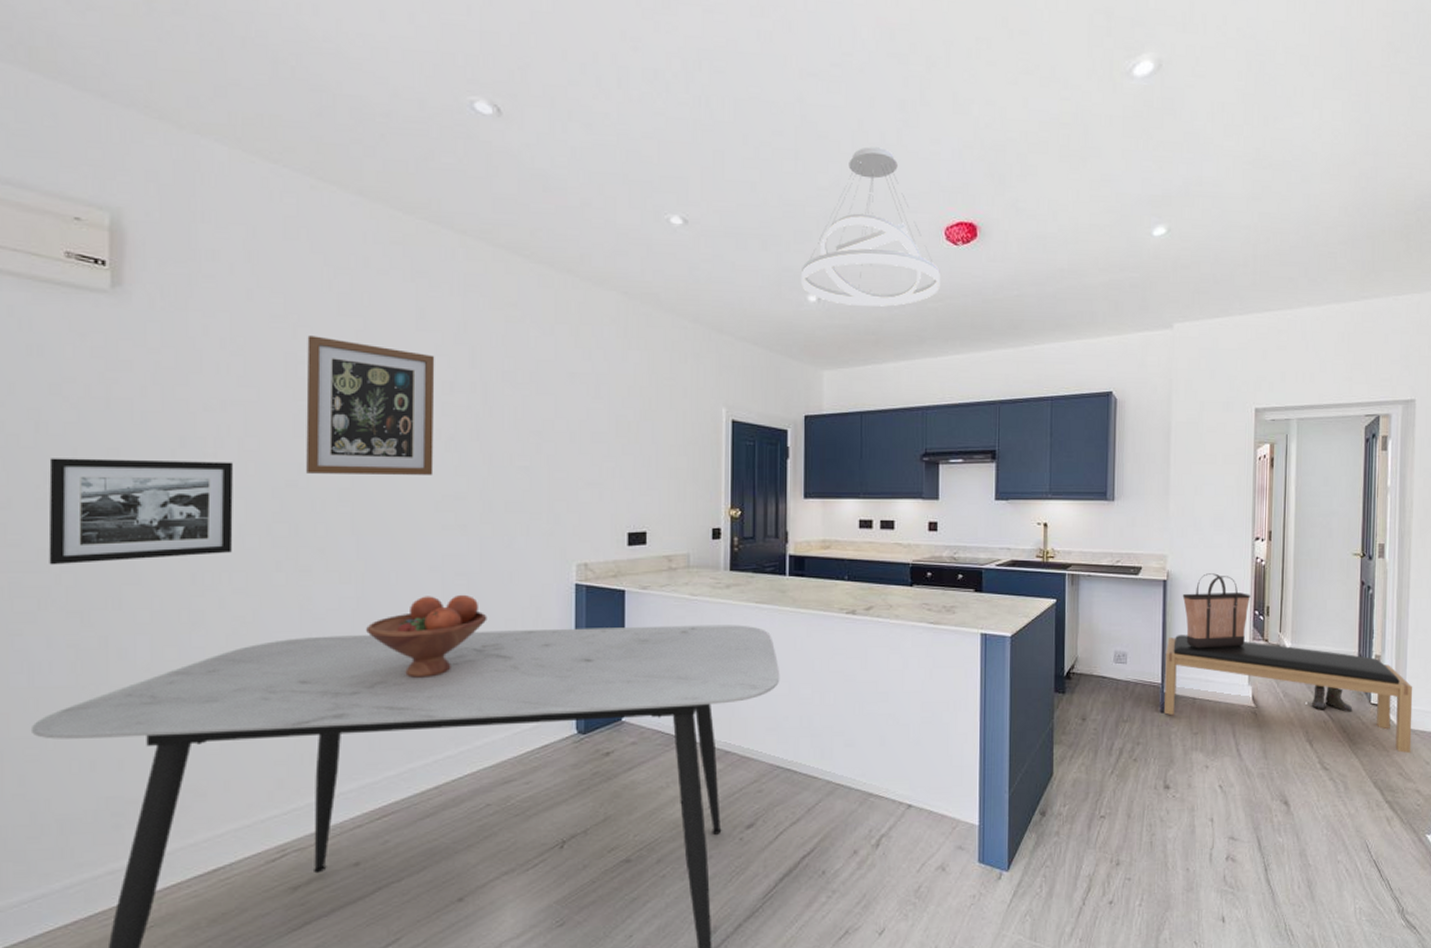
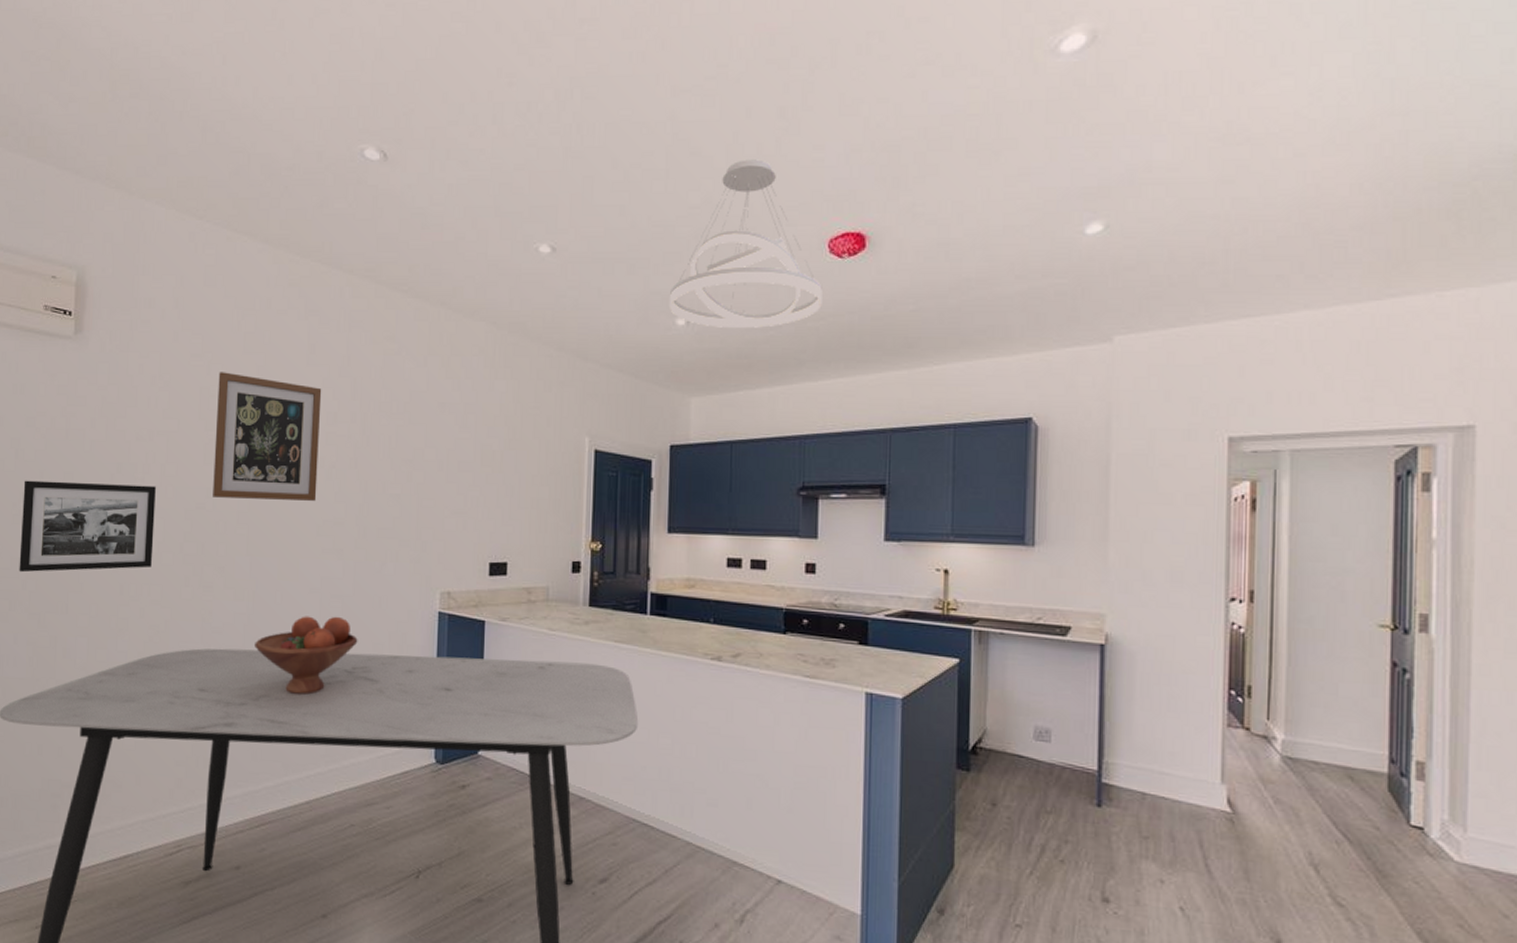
bench: present [1164,635,1413,753] -> none [1102,713,1479,898]
shopping bag: present [1182,573,1251,649] -> none [1126,639,1224,734]
boots: present [1311,685,1353,712] -> none [1316,793,1382,834]

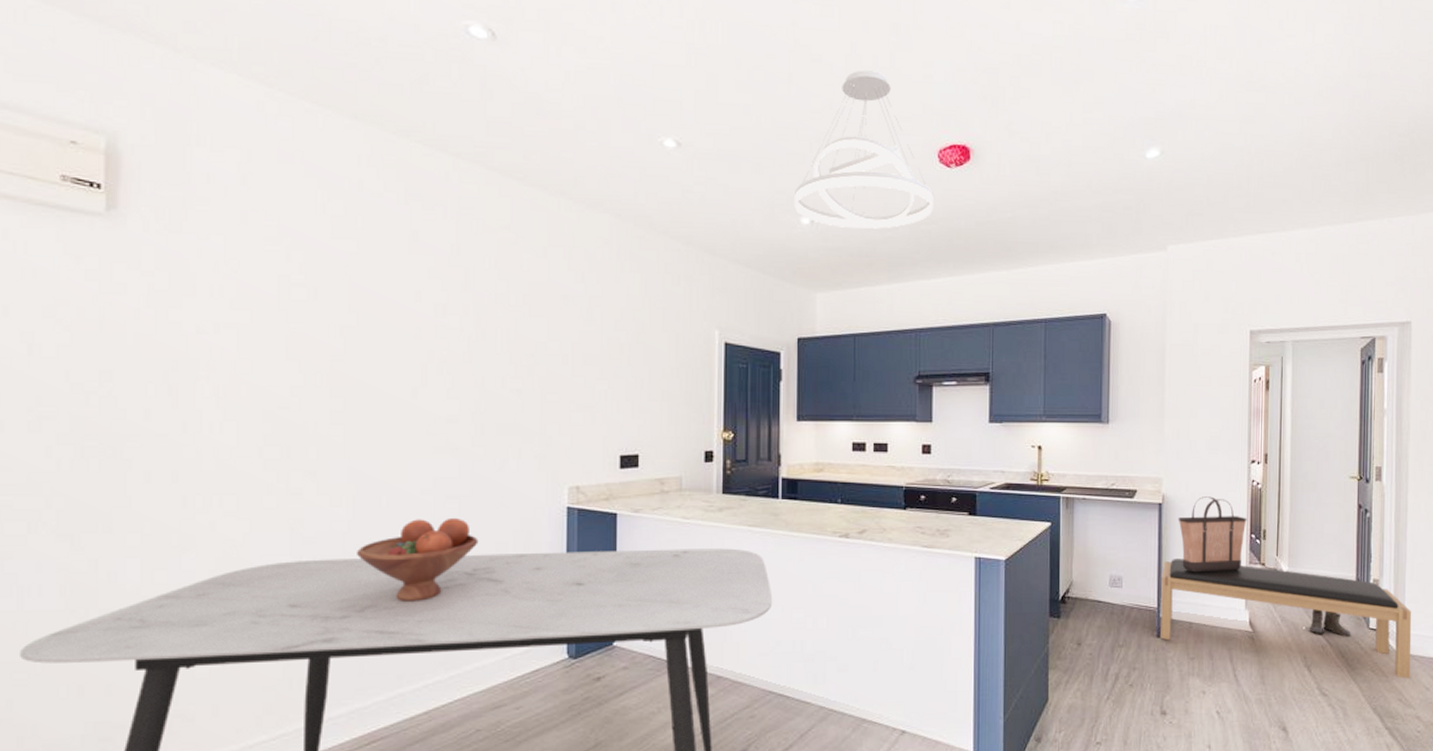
picture frame: present [19,480,156,573] -> none [40,380,225,488]
wall art: present [213,372,322,501] -> none [299,258,428,398]
bench: none [1102,713,1479,898] -> present [1161,559,1412,678]
shopping bag: none [1126,639,1224,734] -> present [1178,496,1247,573]
boots: none [1316,793,1382,834] -> present [1309,609,1351,637]

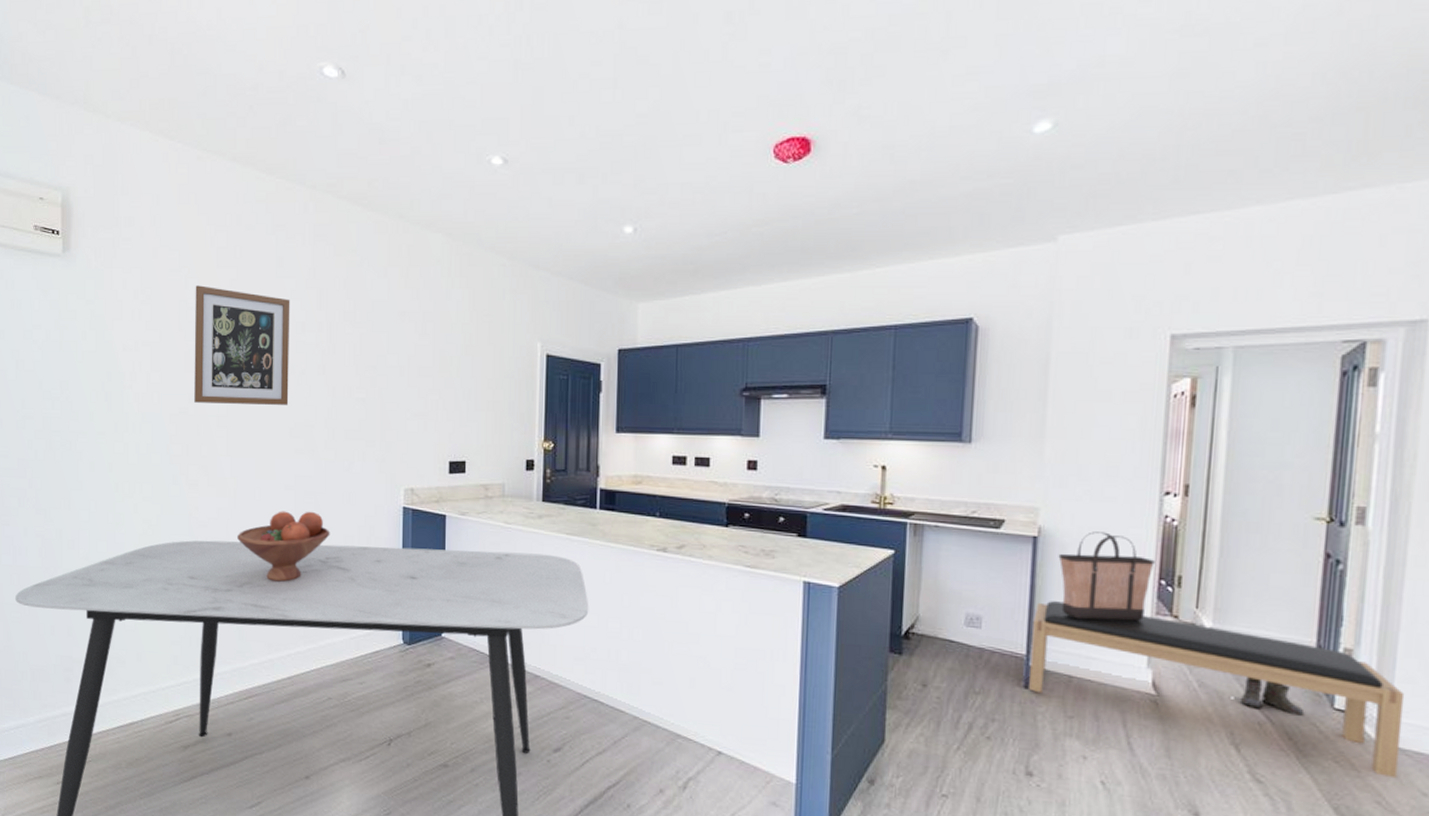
wall art: none [299,258,428,398] -> present [194,285,290,405]
pendant light: present [795,70,933,229] -> none [618,66,767,235]

